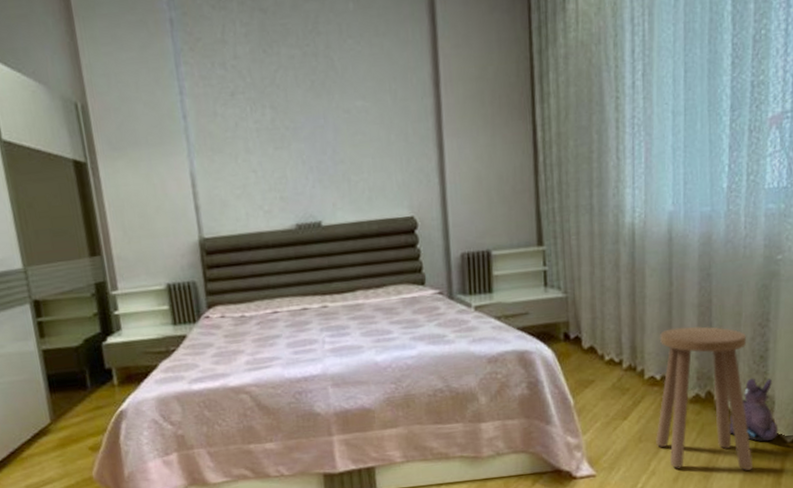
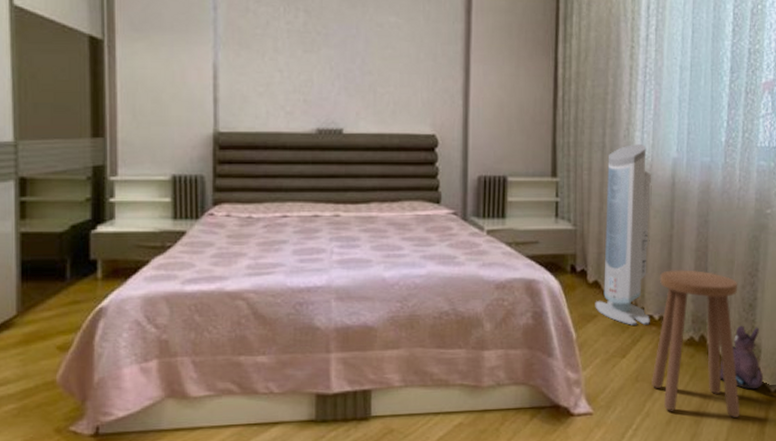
air purifier: none [591,201,651,388] -> present [595,144,652,325]

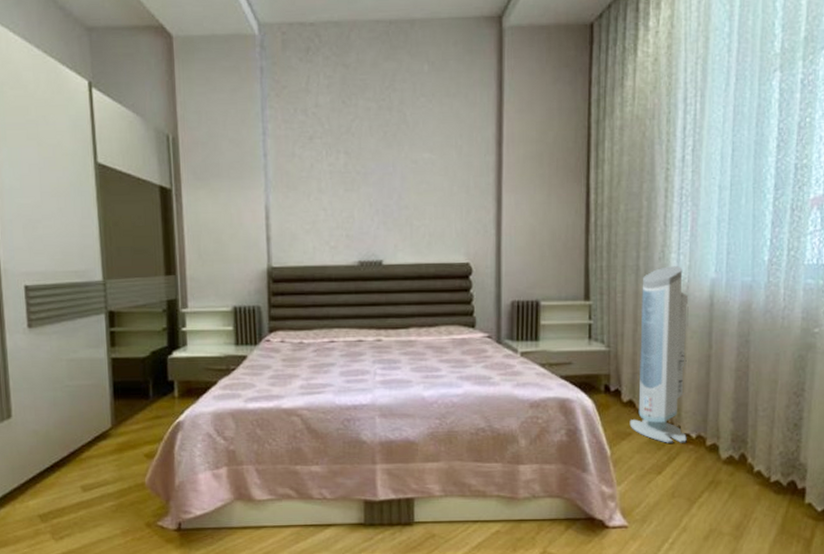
stool: present [652,270,741,418] -> none [688,389,784,535]
plush toy: present [719,325,764,390] -> none [761,445,810,509]

